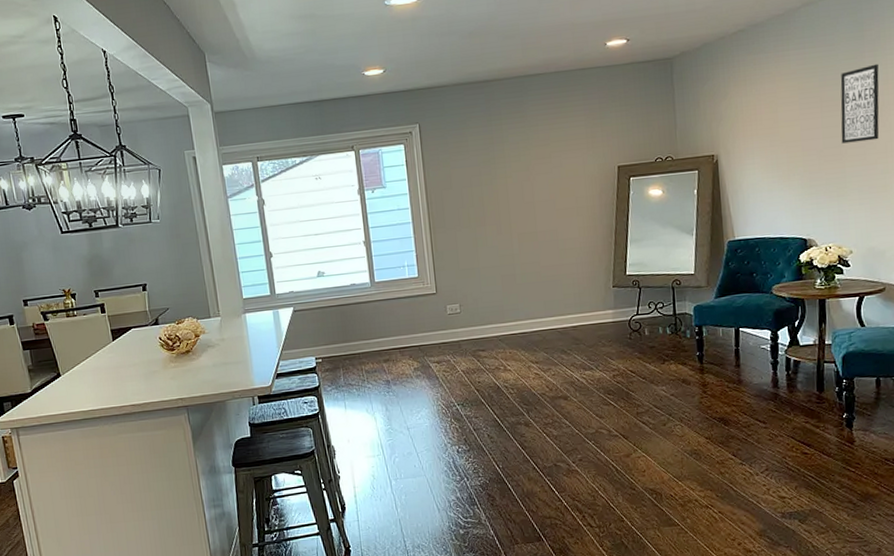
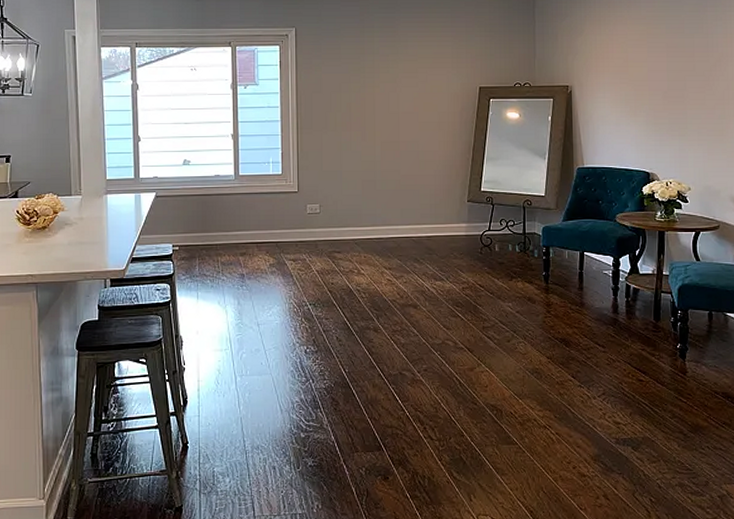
wall art: present [840,63,880,144] -> none [684,18,719,87]

